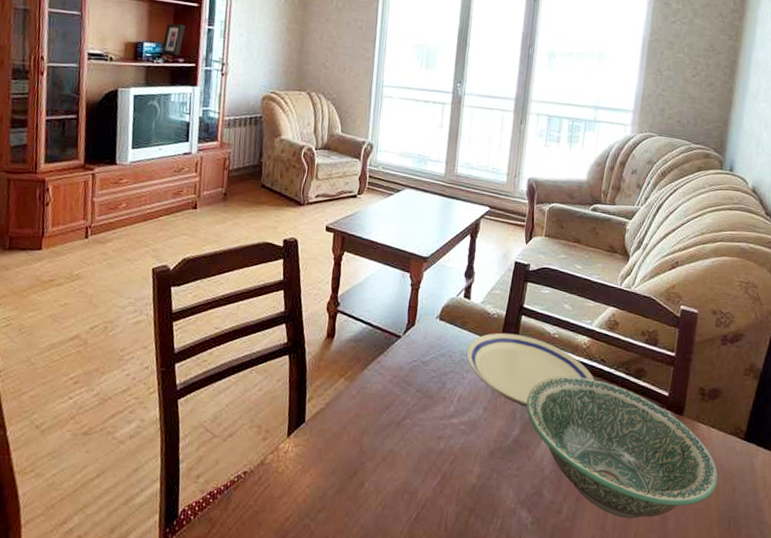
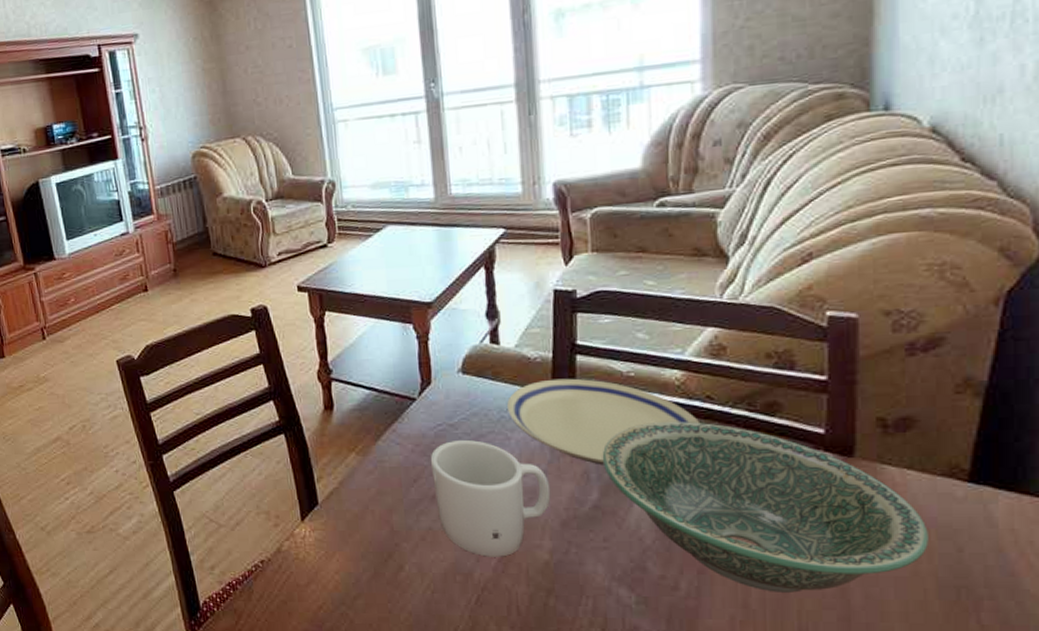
picture frame: present [161,23,185,57] -> none [71,95,93,133]
mug: none [400,375,487,479] -> present [430,439,551,557]

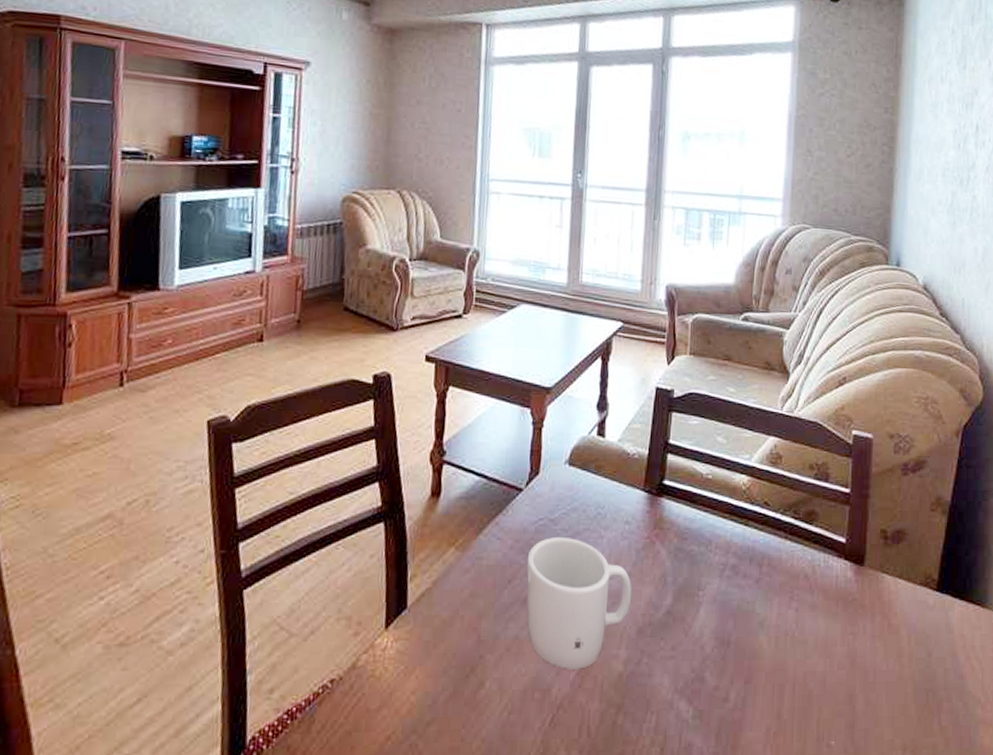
plate: present [507,378,701,465] -> none [604,476,758,569]
bowl: present [602,422,929,593] -> none [678,526,910,701]

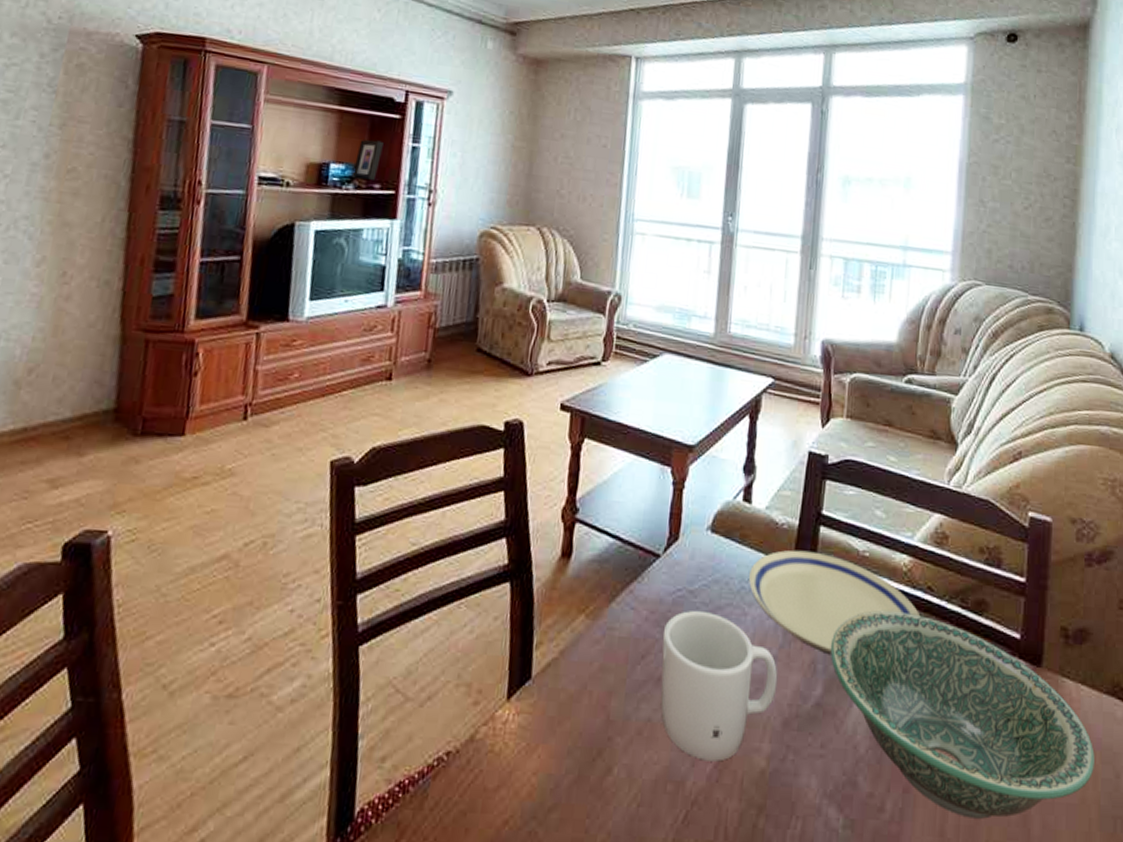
picture frame: none [214,111,245,152] -> present [351,139,384,181]
plate: none [604,476,758,569] -> present [749,549,921,655]
bowl: none [678,526,910,701] -> present [830,611,1095,819]

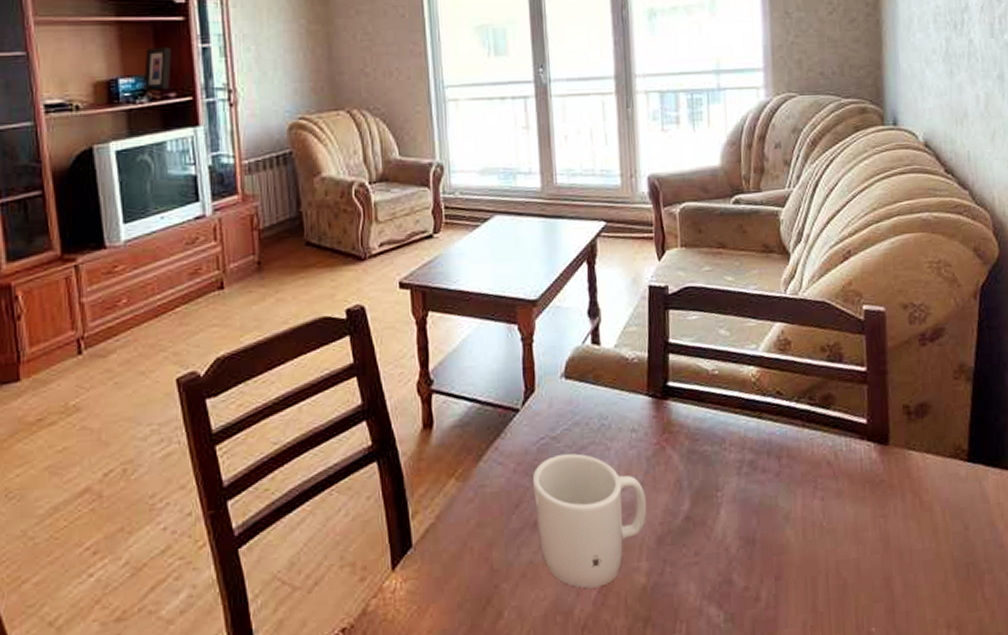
plate: present [749,549,921,655] -> none [607,379,773,472]
bowl: present [830,611,1095,819] -> none [692,418,945,591]

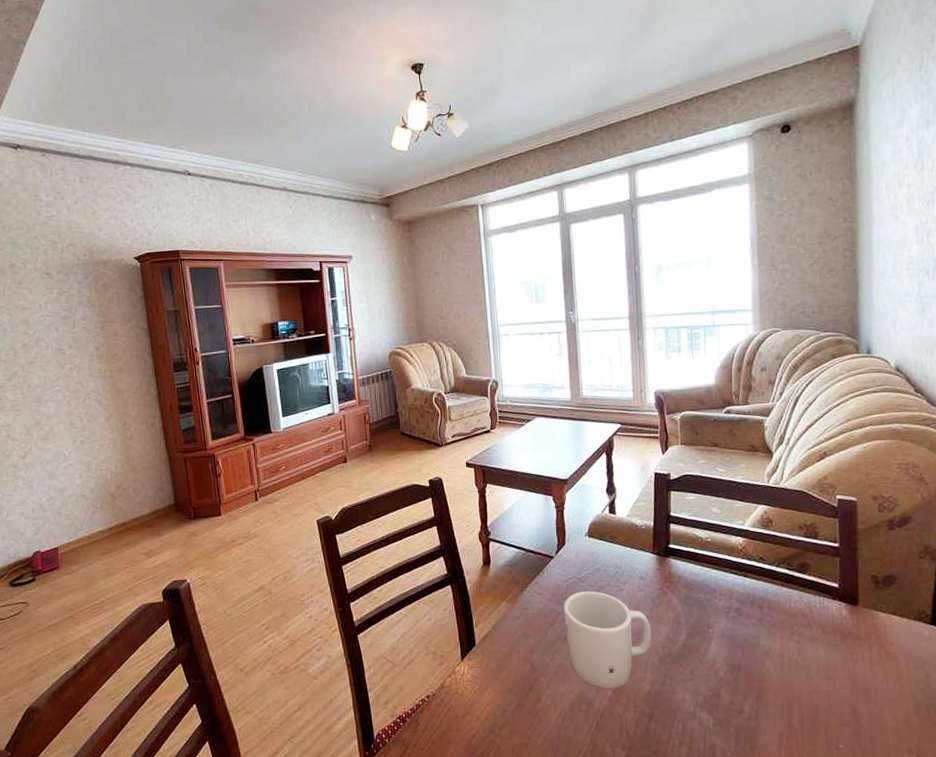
picture frame: present [143,47,171,91] -> none [294,300,312,330]

